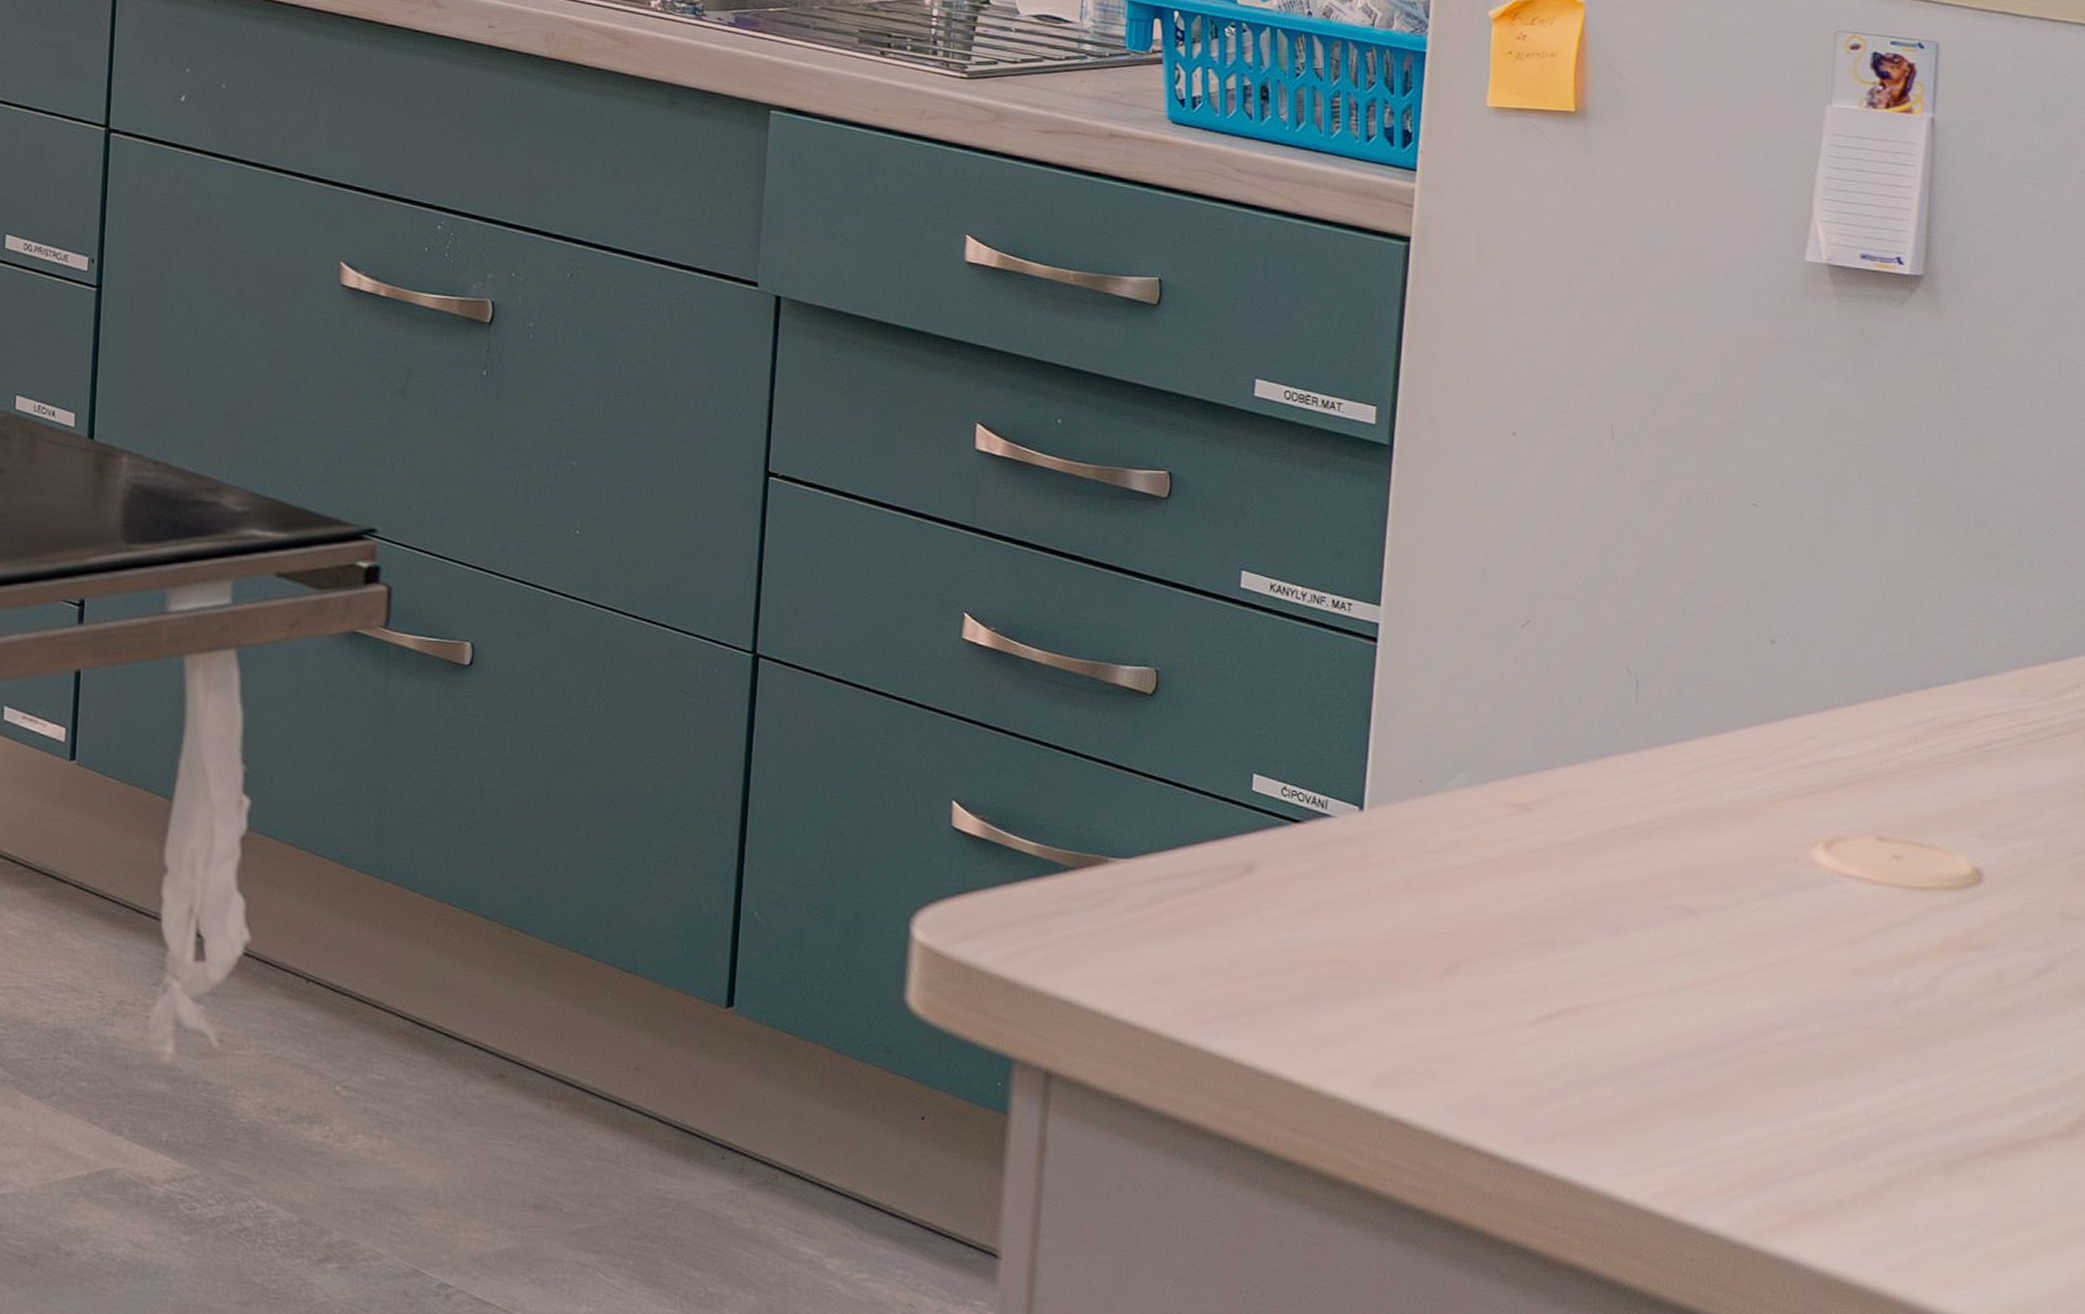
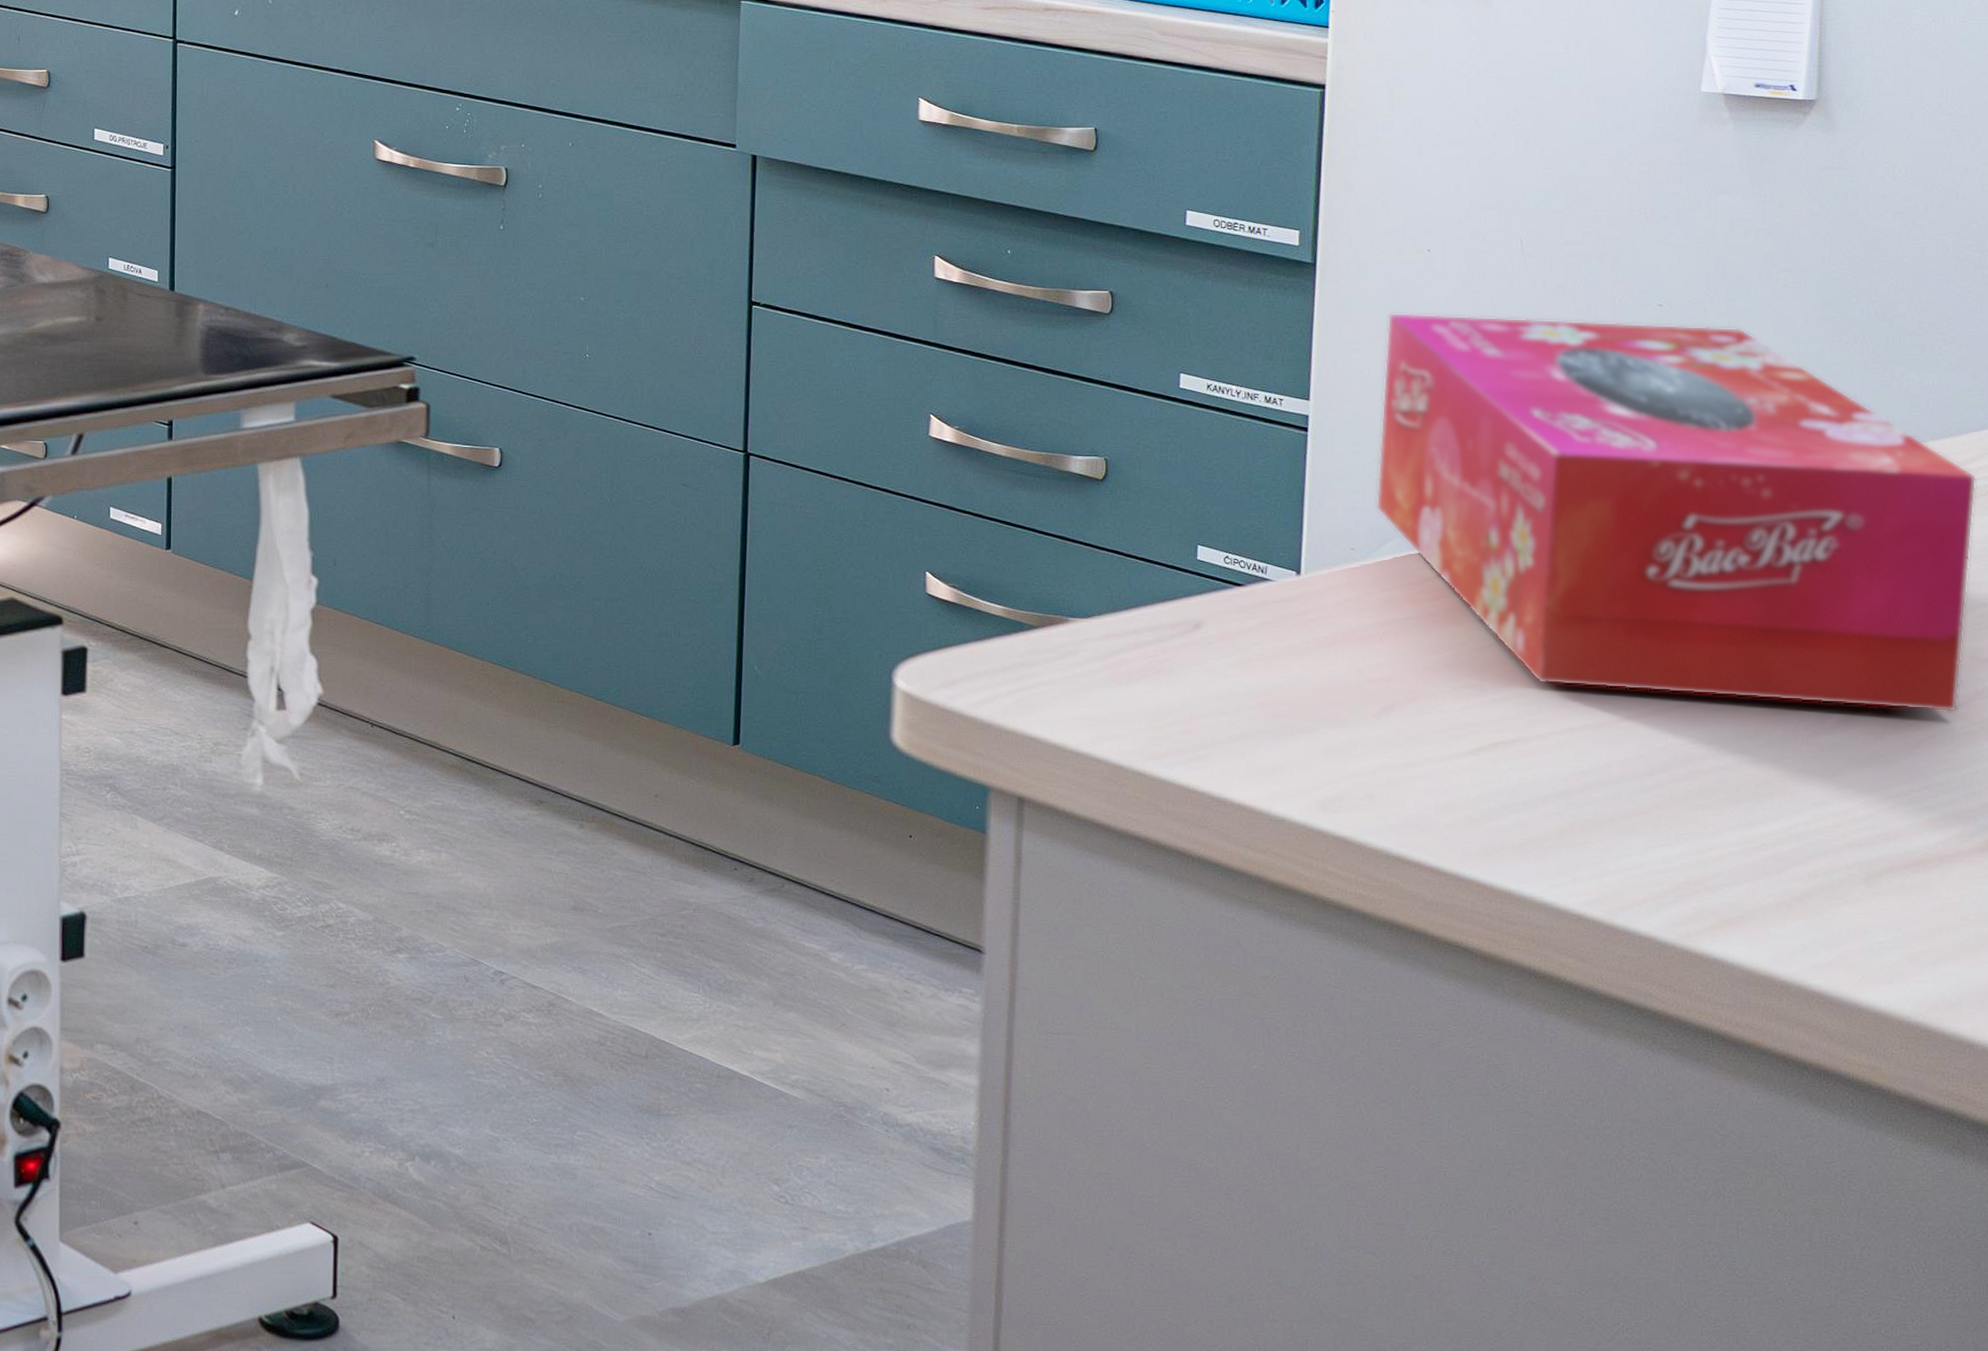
tissue box: none [1447,505,2072,977] -> present [1376,312,1977,712]

